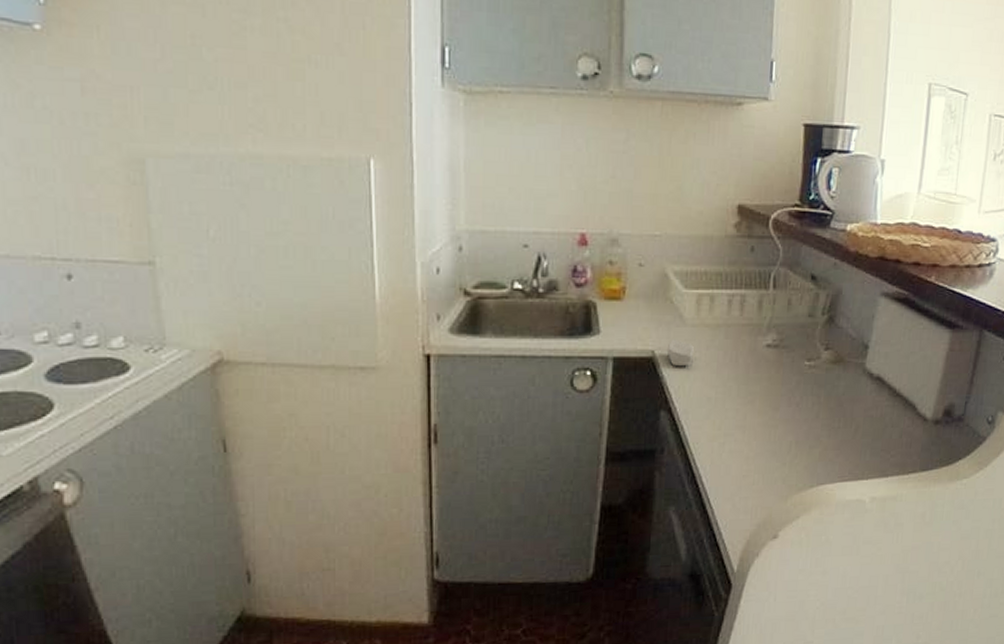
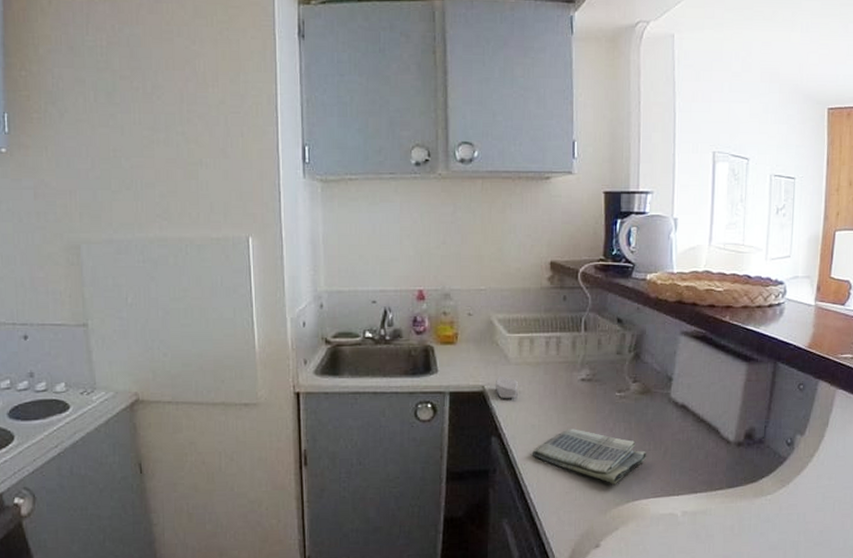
dish towel: none [707,402,836,467] -> present [533,428,647,484]

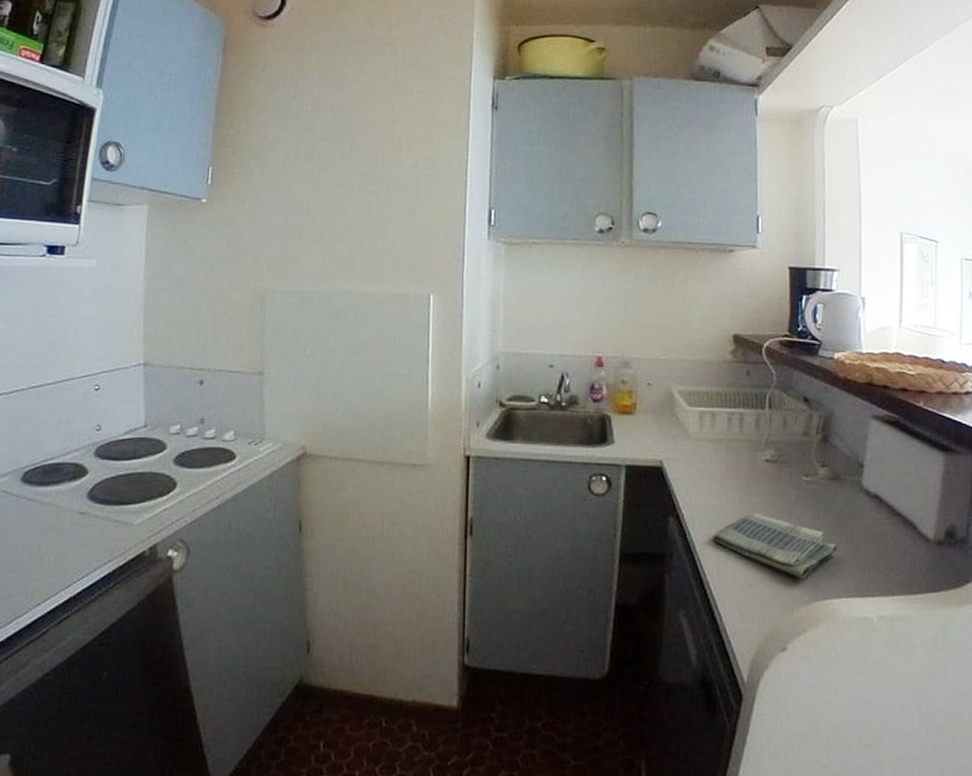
soap bar: present [496,376,518,398] -> none [674,451,698,476]

